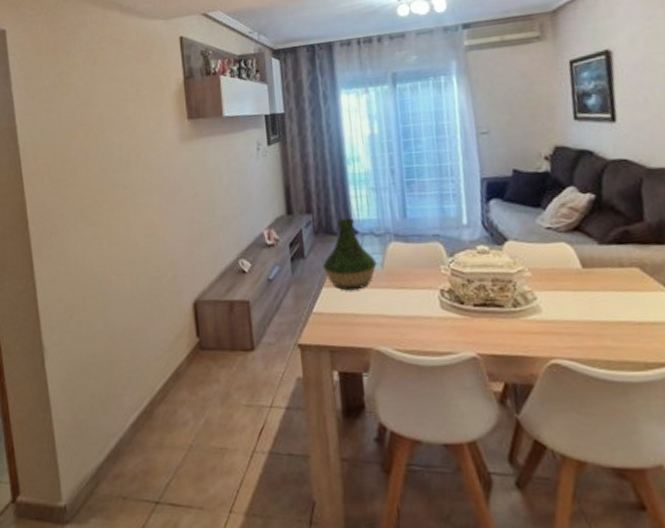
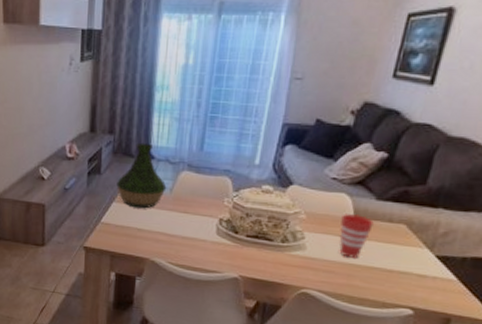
cup: none [567,264,605,314] -> present [339,214,374,258]

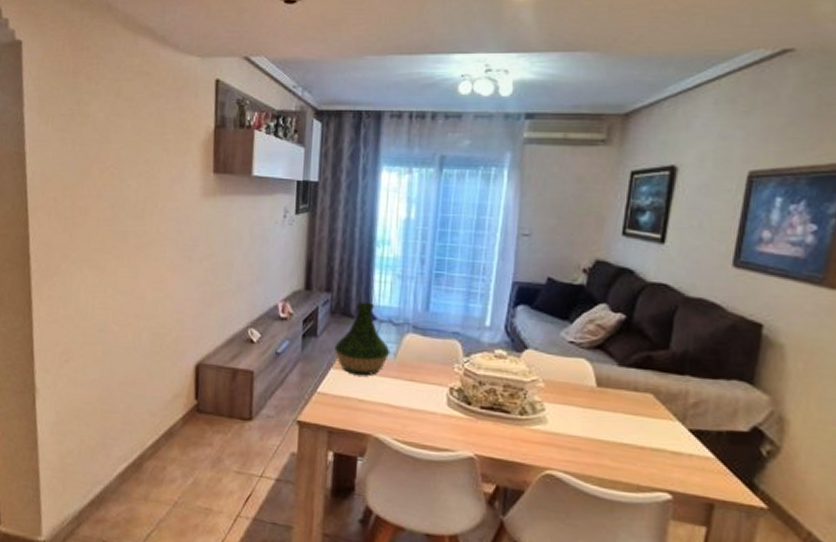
cup: present [339,214,374,258] -> none [581,382,618,433]

